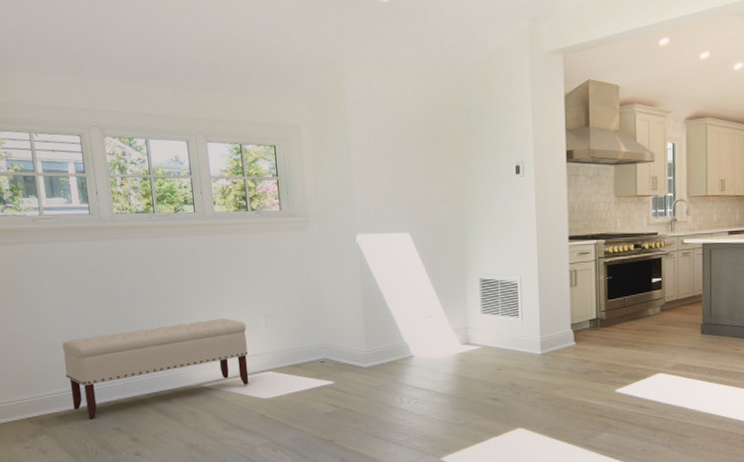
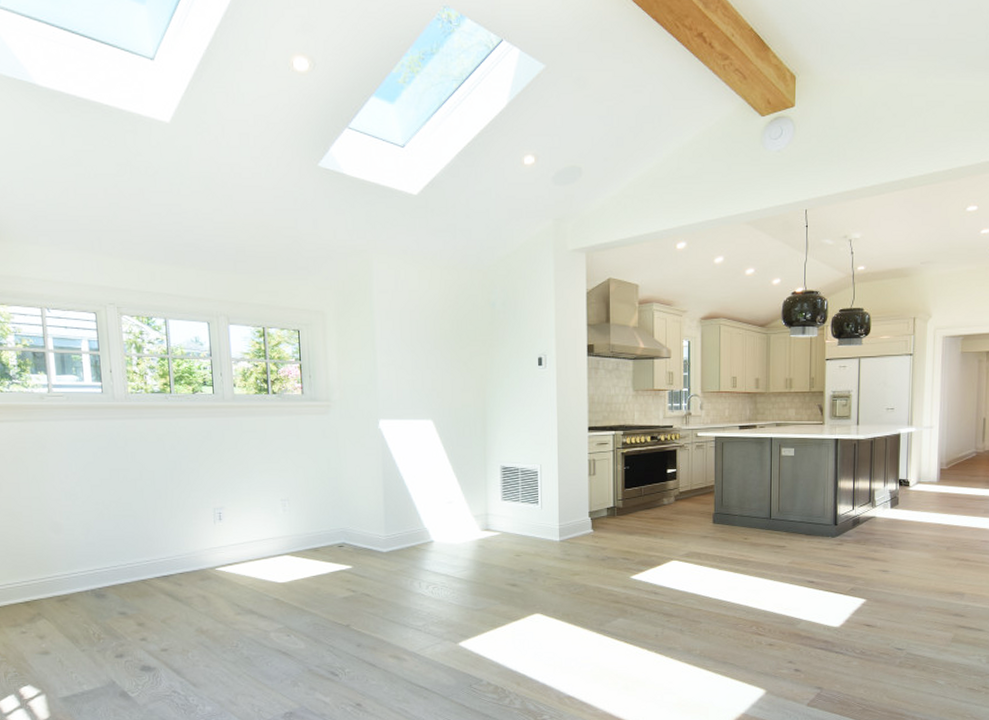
bench: present [62,319,249,419] -> none [66,501,264,603]

